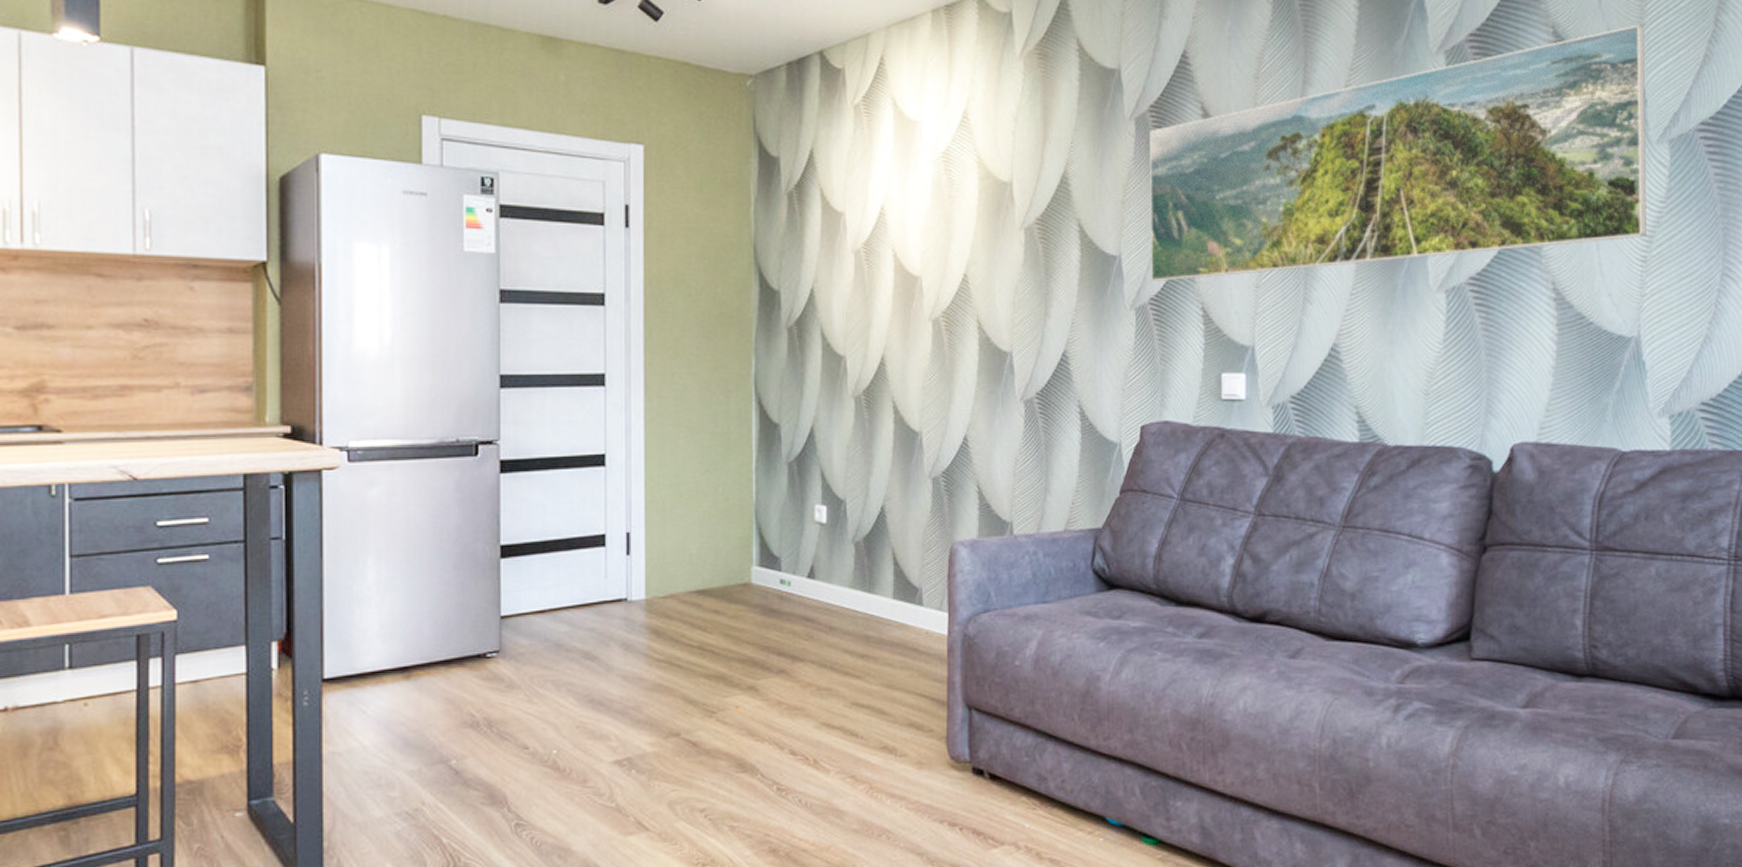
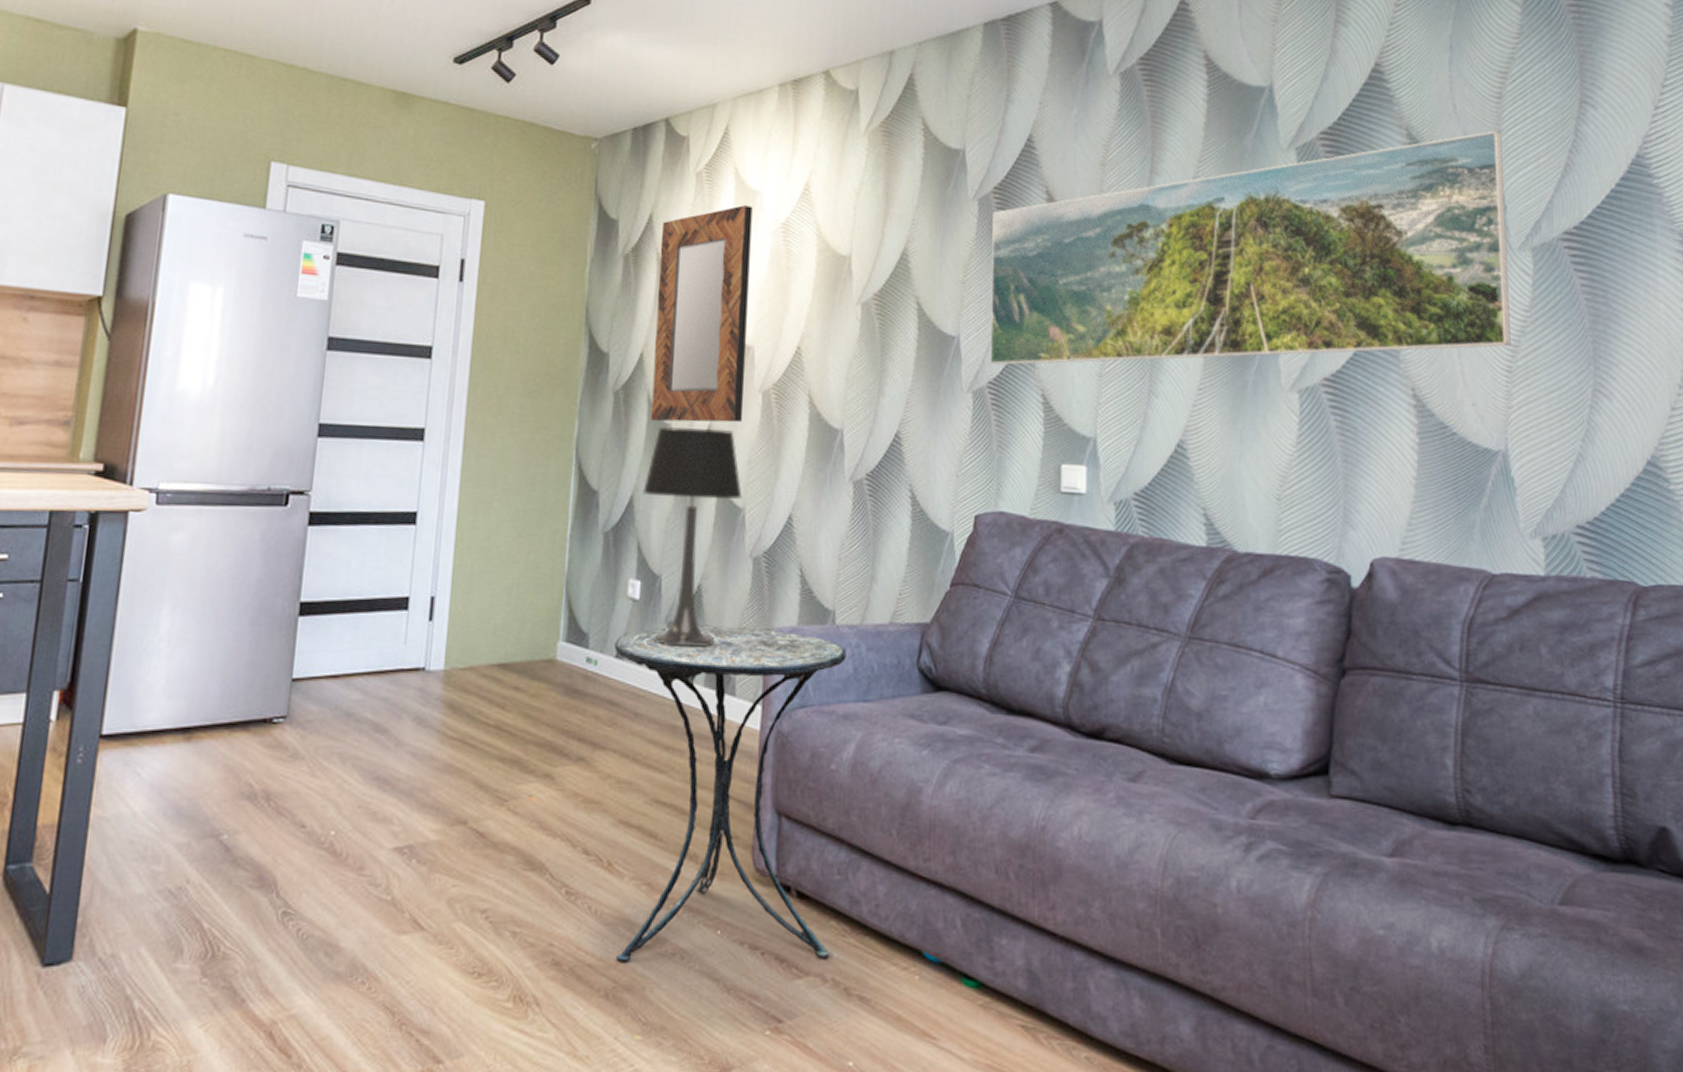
side table: none [806,542,1025,845] -> present [614,625,847,961]
home mirror: none [823,136,915,355] -> present [651,205,753,423]
table lamp: none [823,358,919,564] -> present [643,426,742,647]

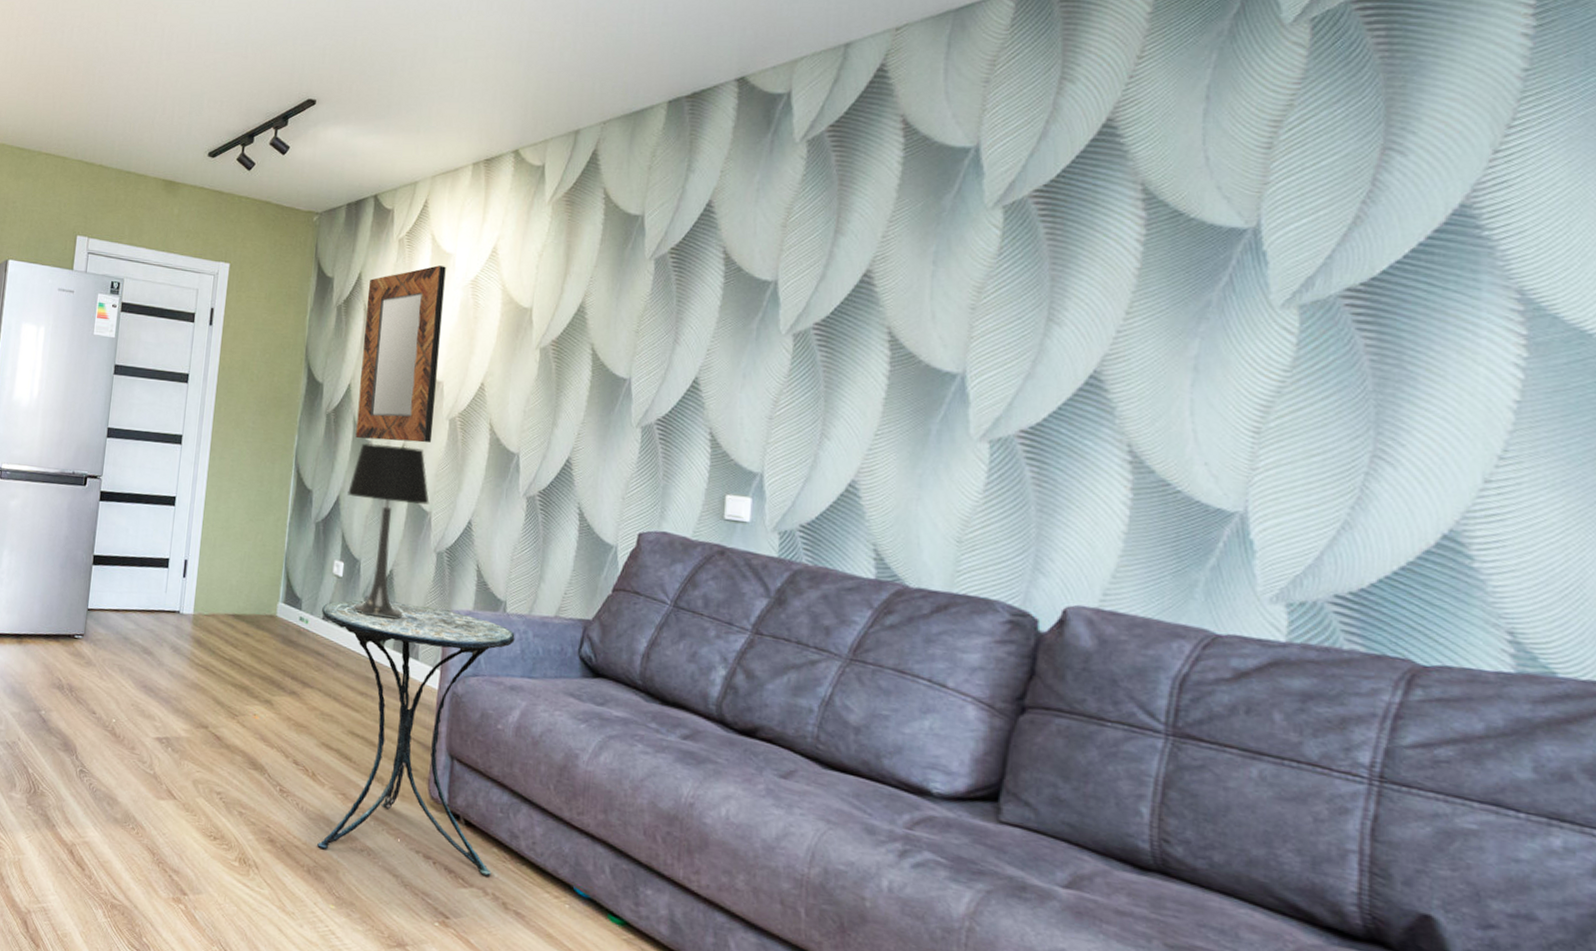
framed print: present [989,131,1511,365] -> none [659,183,1268,407]

